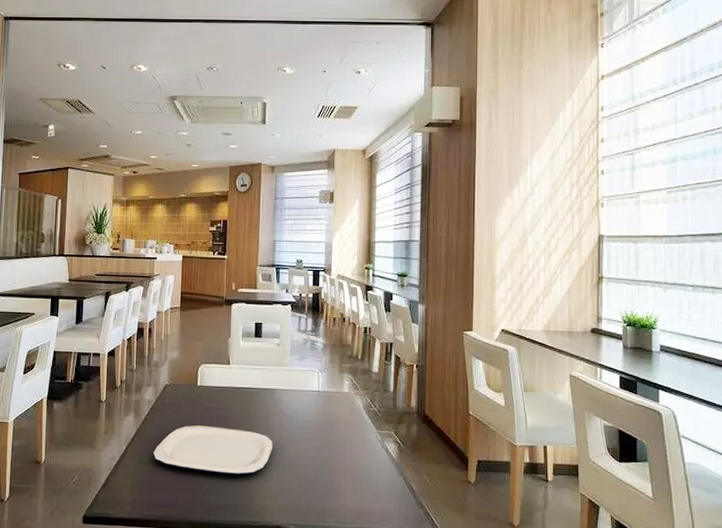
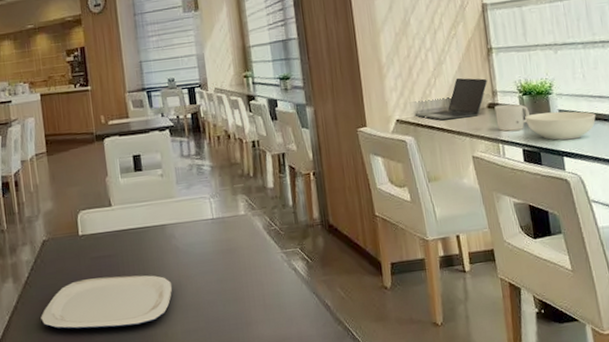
laptop: none [521,299,594,338] -> present [416,77,488,121]
mug: none [598,331,631,358] -> present [494,104,530,132]
bowl: none [626,344,697,375] -> present [525,111,596,140]

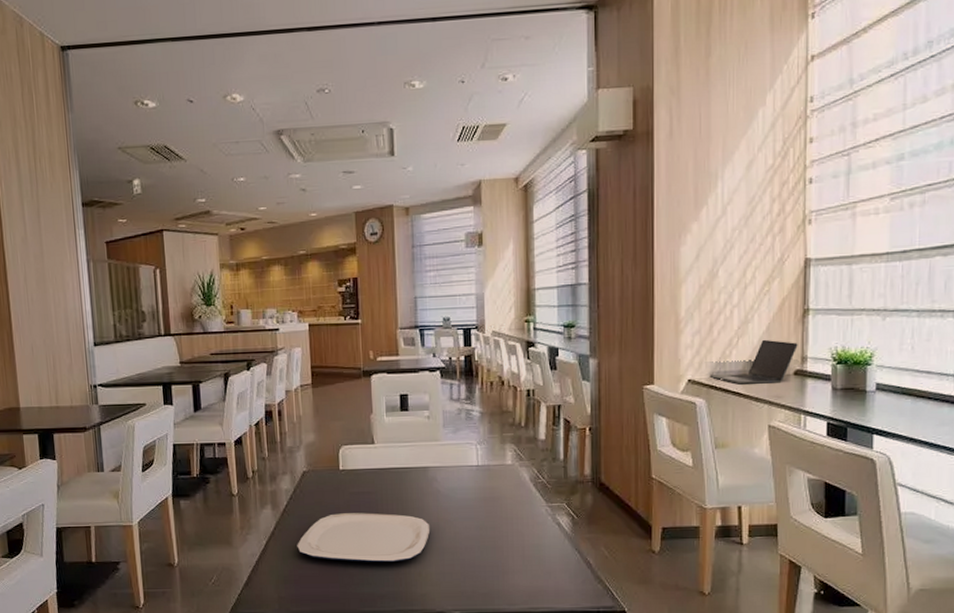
mug: present [494,104,530,132] -> none [801,372,841,402]
bowl: present [525,111,596,140] -> none [835,384,920,417]

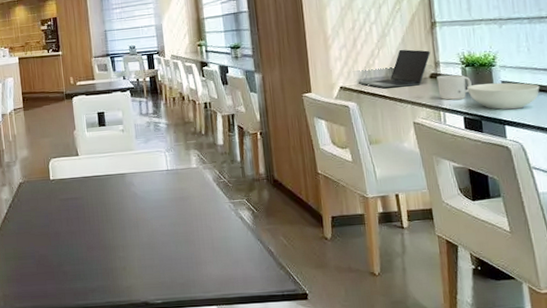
plate: present [297,513,431,563] -> none [17,216,131,260]
mug: none [801,372,841,402] -> present [437,74,472,100]
bowl: none [835,384,920,417] -> present [467,82,540,110]

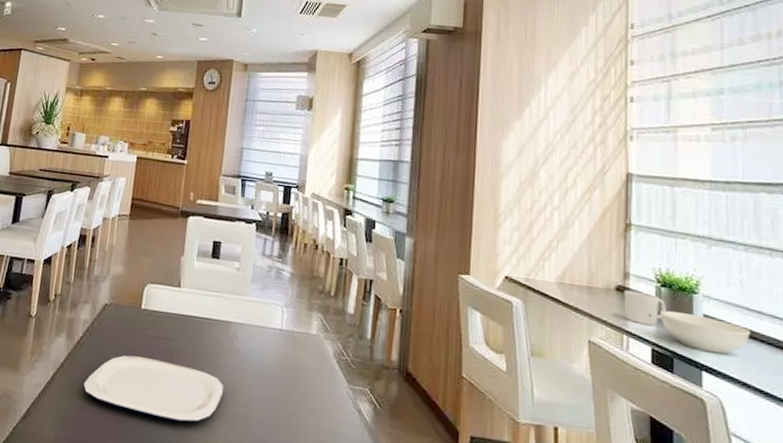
plate: none [17,216,131,260] -> present [84,355,224,423]
laptop: present [359,49,430,89] -> none [529,247,620,296]

